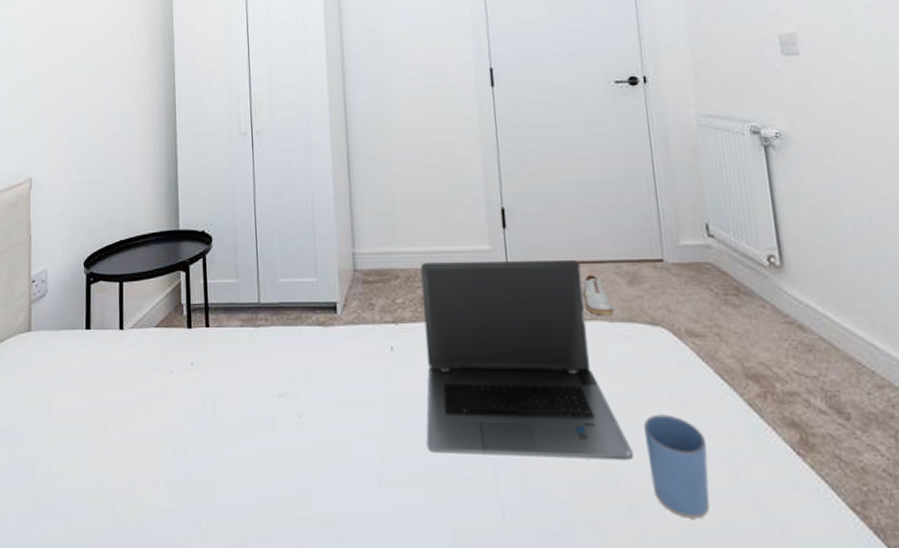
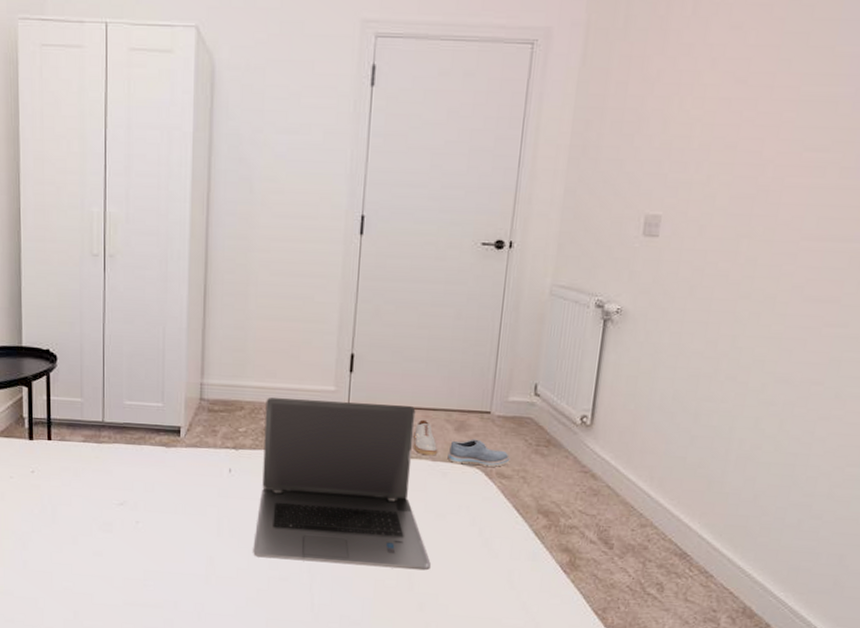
shoe: none [625,292,699,326] -> present [447,439,511,468]
mug: present [644,414,710,519] -> none [441,537,494,615]

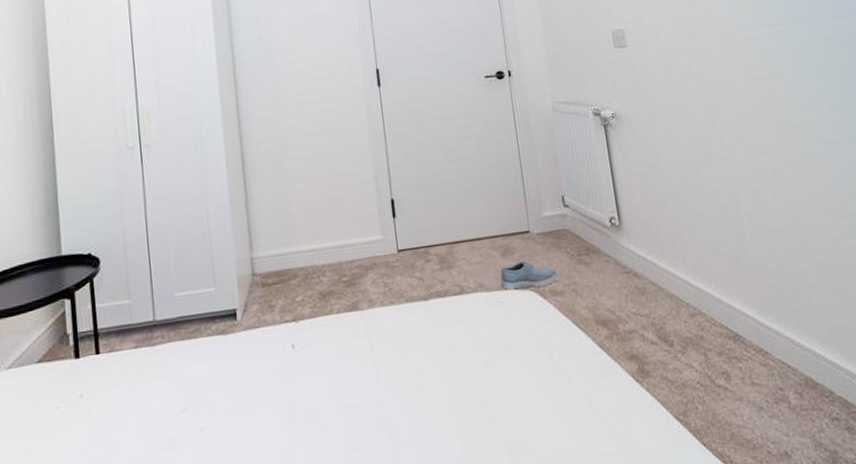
laptop computer: present [253,397,431,571] -> none [318,240,511,440]
shoe: present [413,419,438,456] -> none [464,251,491,288]

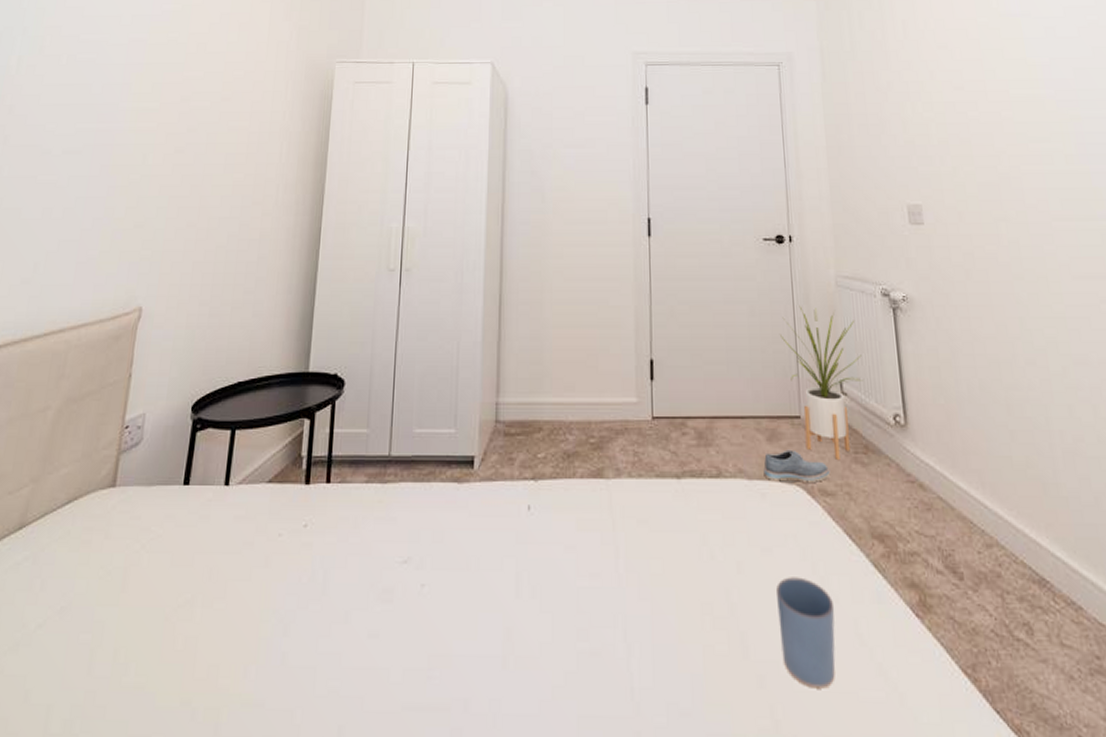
house plant: none [507,133,582,263] -> present [780,305,864,459]
mug: none [519,366,573,454] -> present [776,577,836,689]

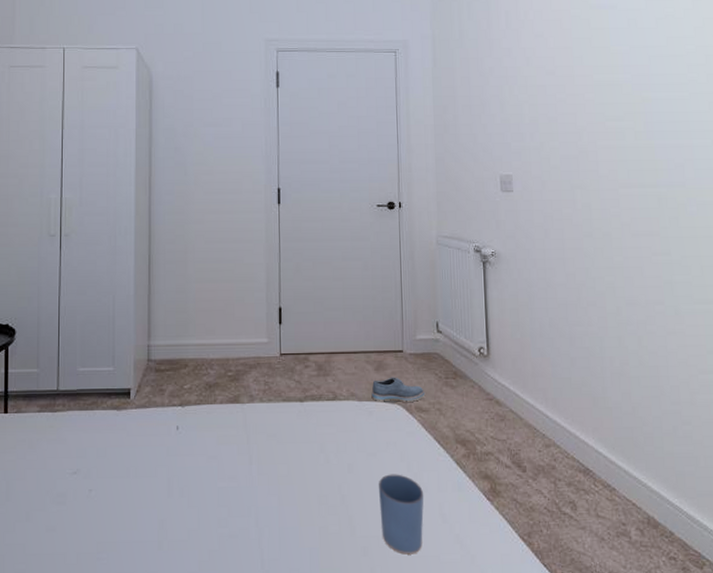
house plant: present [780,305,864,459] -> none [389,260,456,384]

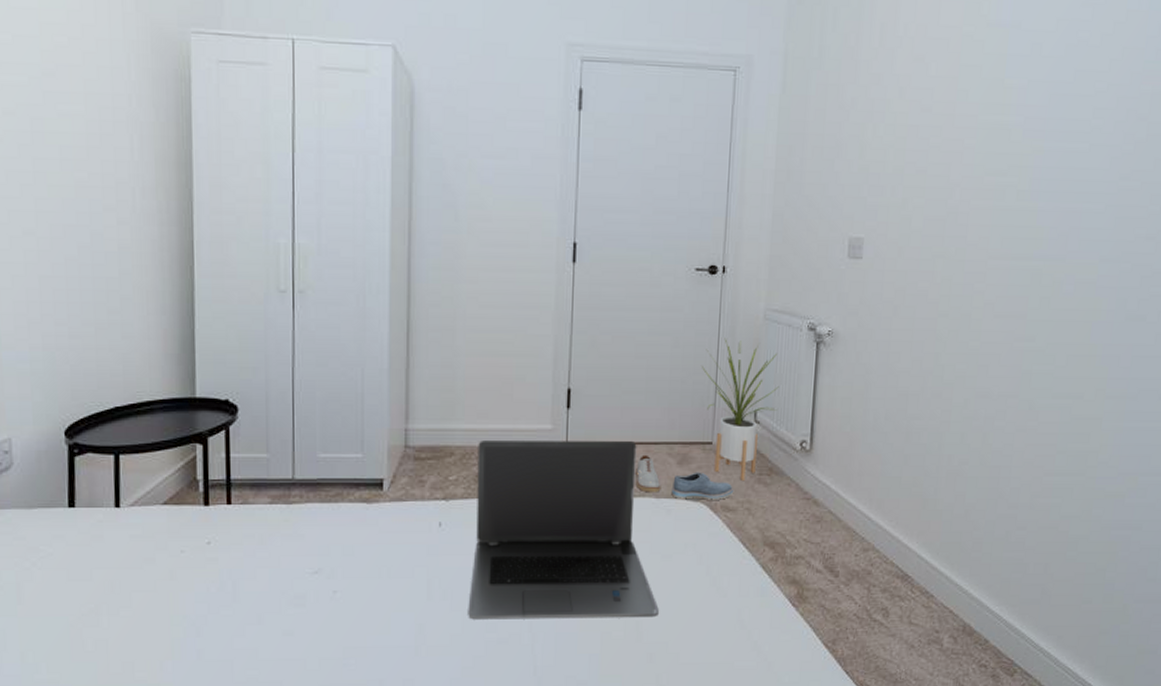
laptop computer: none [202,351,368,516] -> present [468,441,659,620]
shoe: none [340,362,363,397] -> present [635,454,661,493]
mug: present [379,474,424,555] -> none [671,578,723,661]
house plant: none [389,260,456,384] -> present [702,337,779,480]

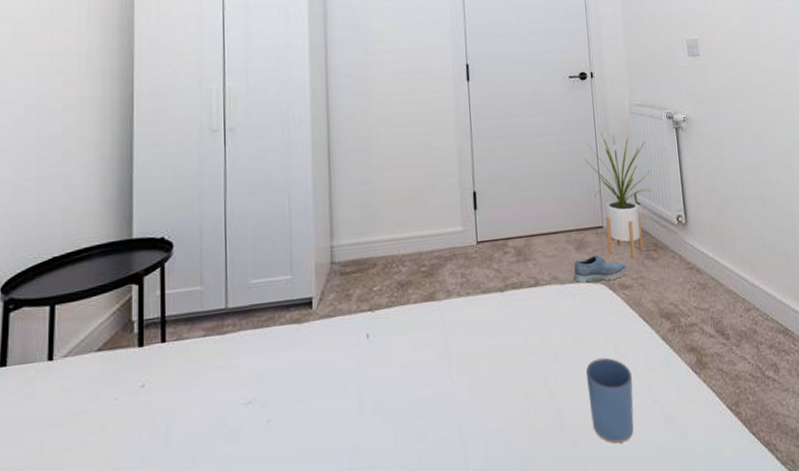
laptop computer: present [468,441,659,620] -> none [398,233,577,432]
shoe: present [635,454,661,493] -> none [540,244,565,281]
mug: none [671,578,723,661] -> present [586,357,634,444]

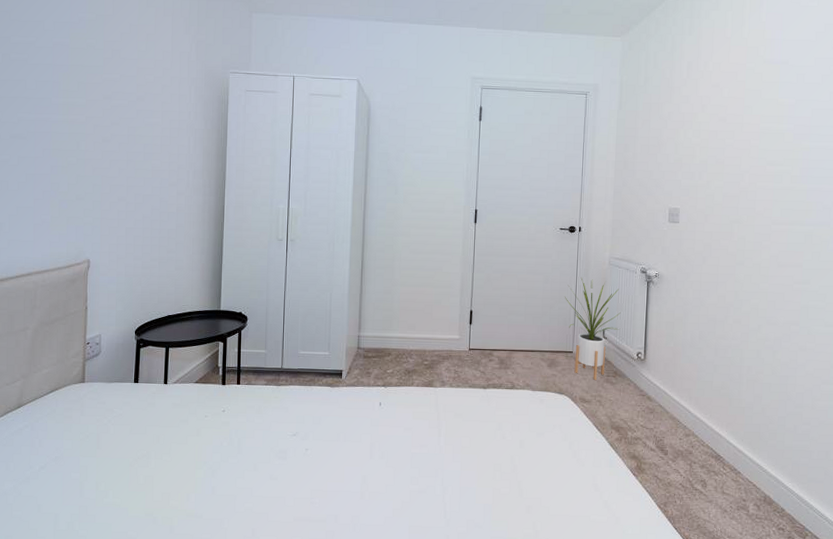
shoe: present [573,254,628,284] -> none [543,372,589,395]
mug: present [586,357,634,444] -> none [544,450,581,514]

